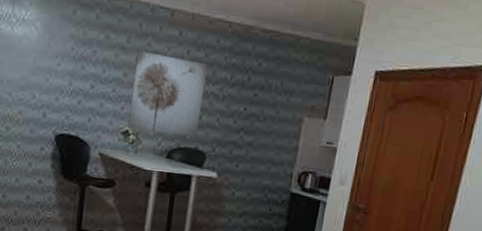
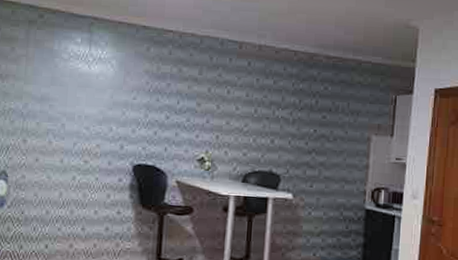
wall art: present [127,51,208,137] -> none [202,82,276,161]

